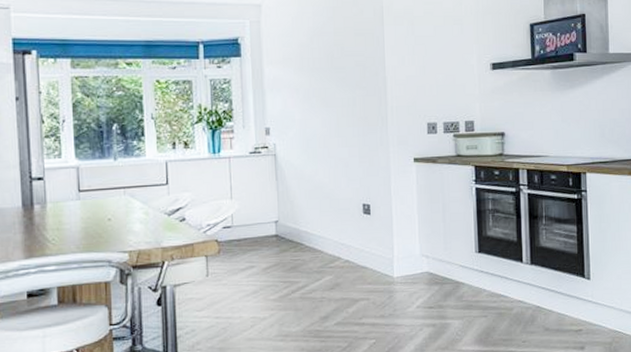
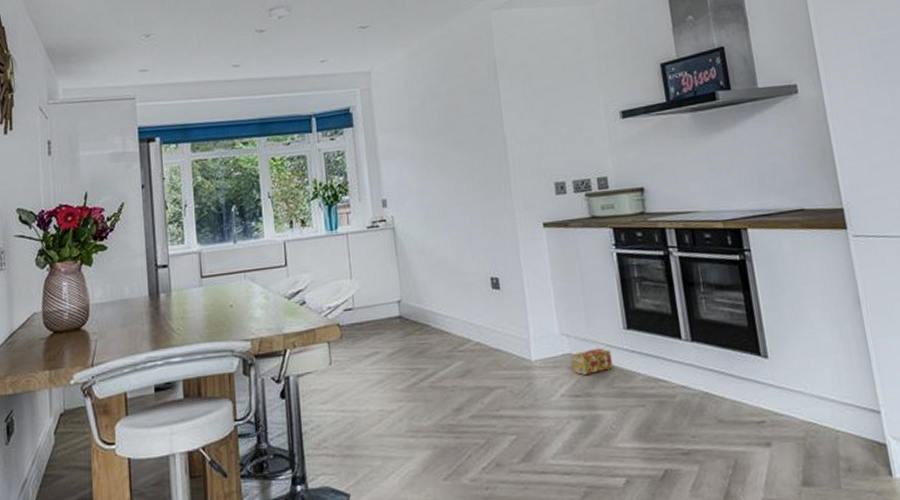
cardboard box: none [429,268,464,291] -> present [571,348,613,376]

